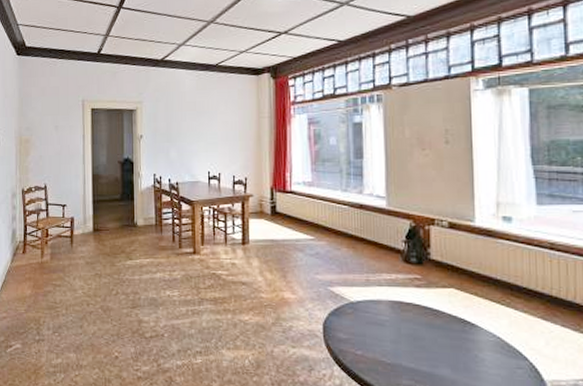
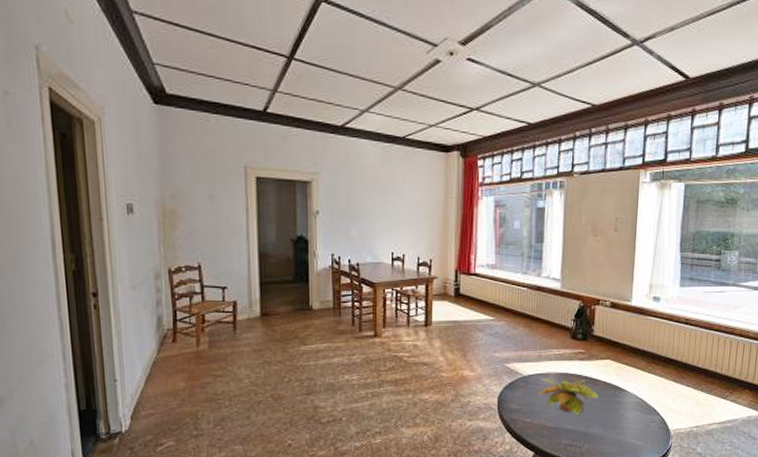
plant: none [367,306,445,353] -> present [537,378,600,416]

